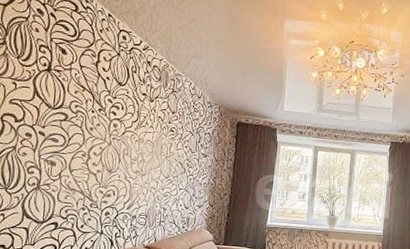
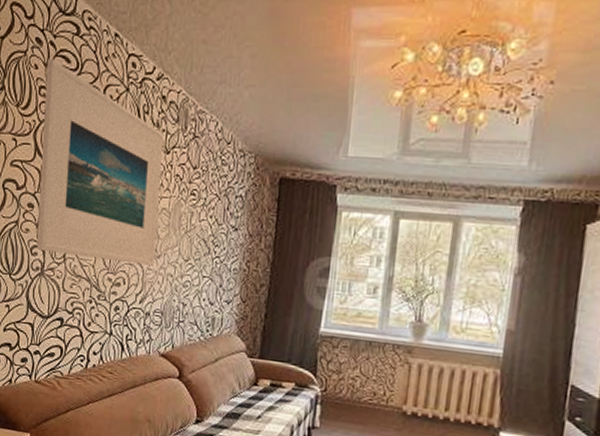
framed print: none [33,25,149,182] -> present [36,58,164,266]

